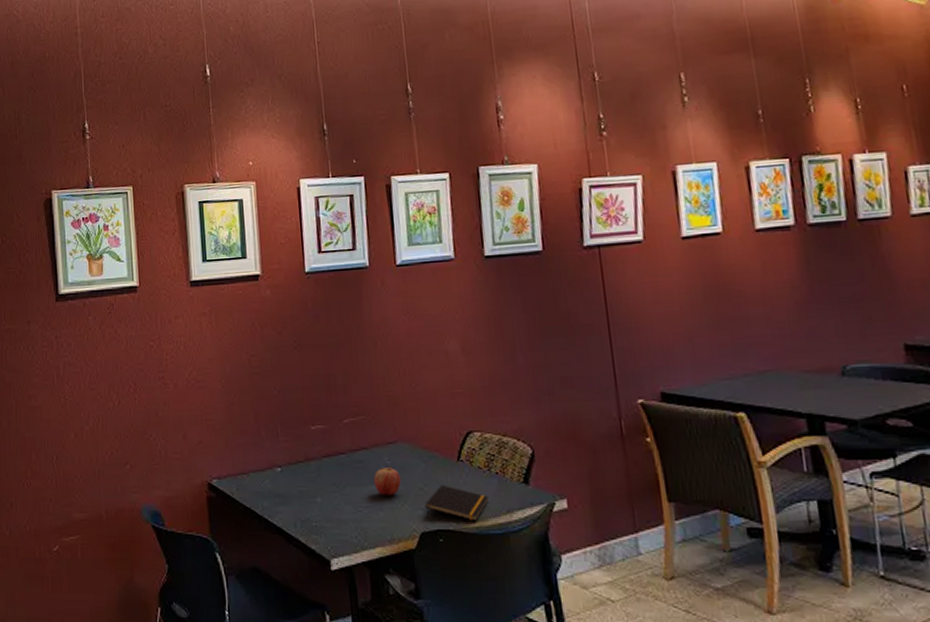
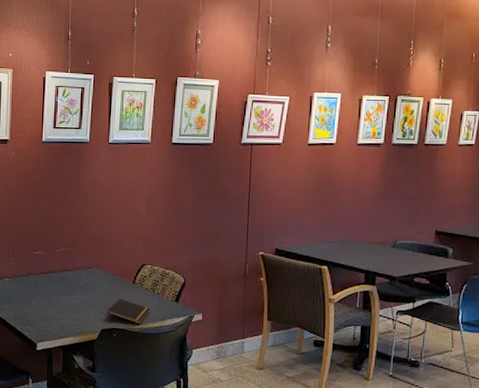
apple: present [374,466,401,496] -> none [74,283,92,304]

